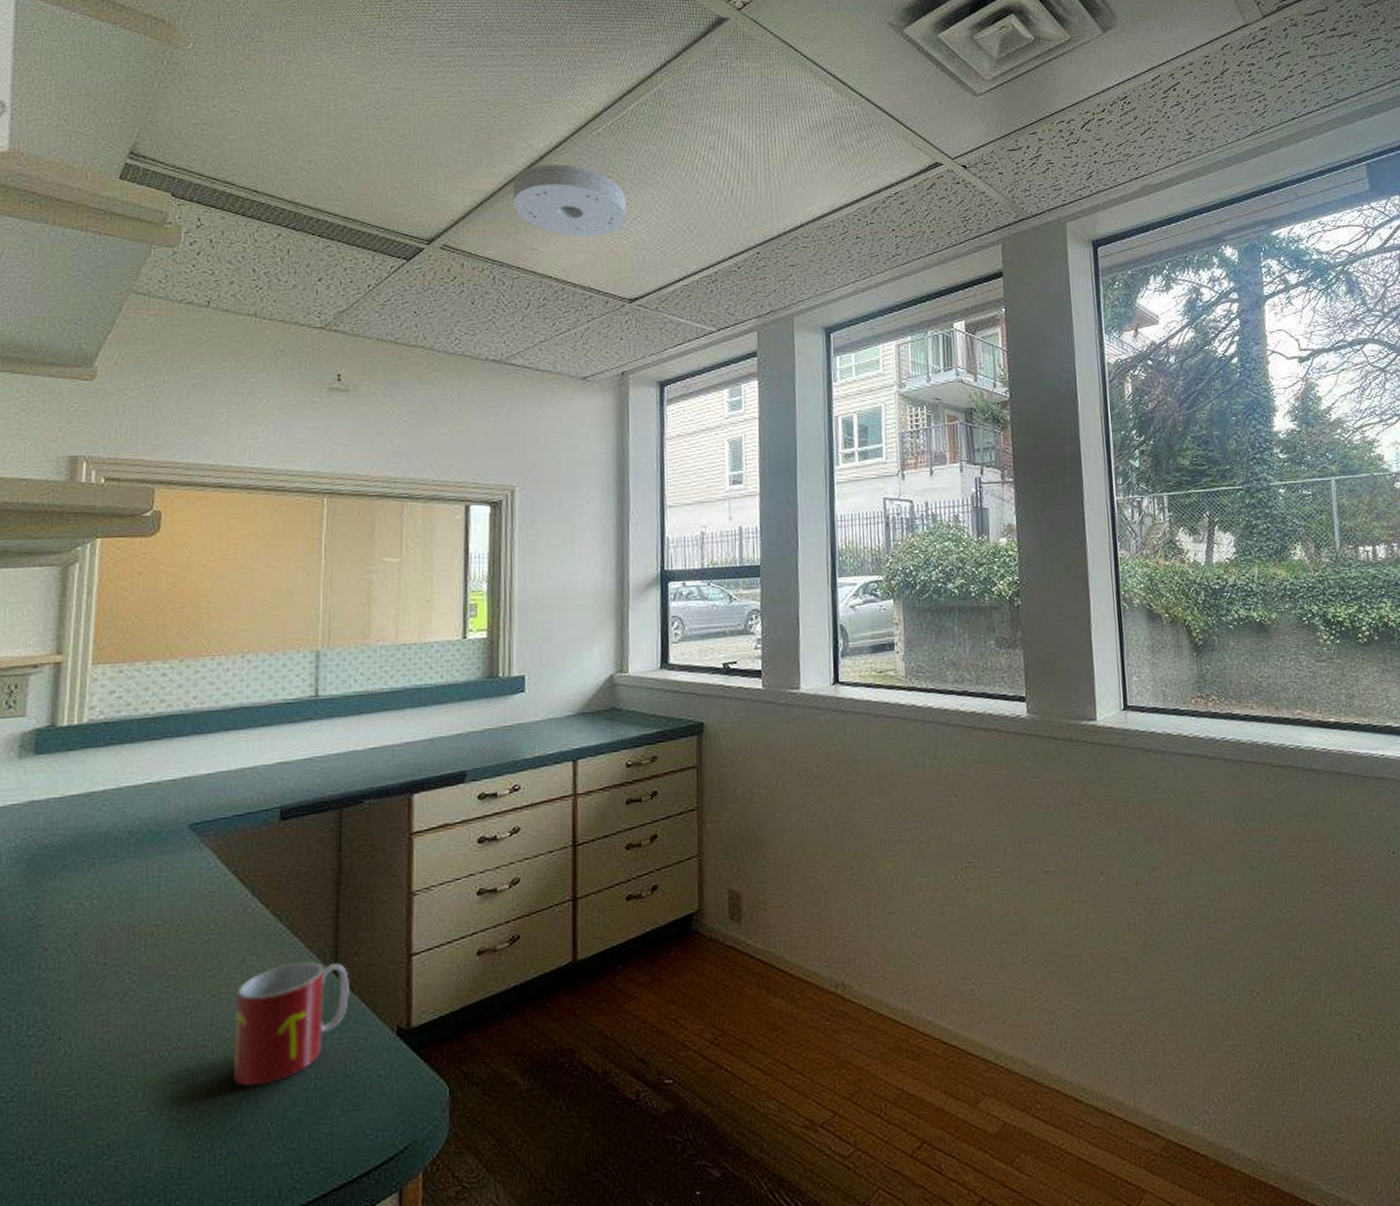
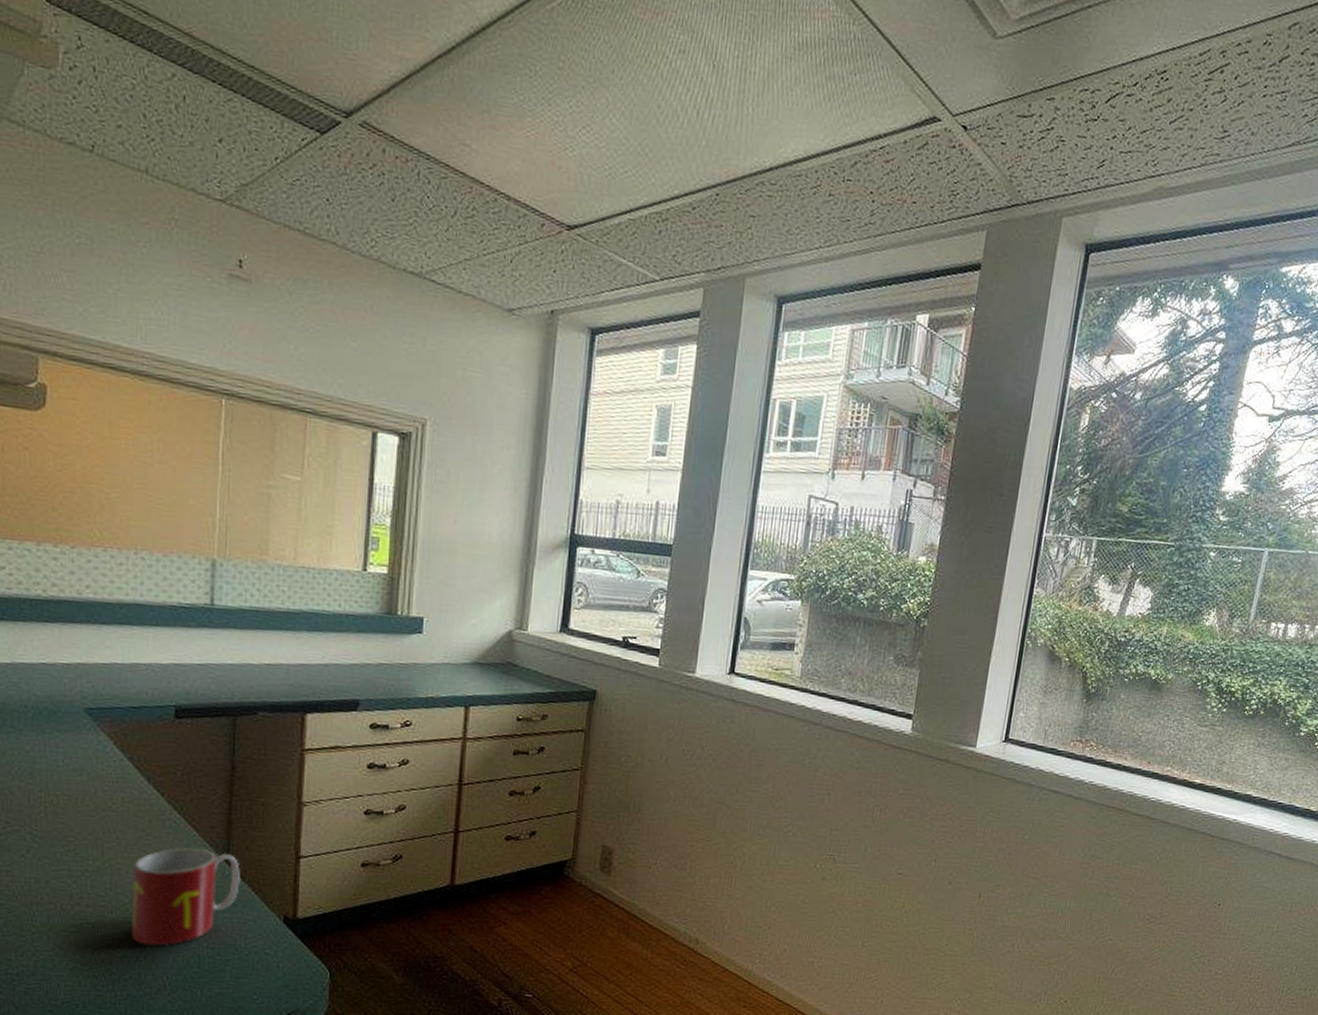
smoke detector: present [512,164,626,237] -> none [445,37,576,142]

